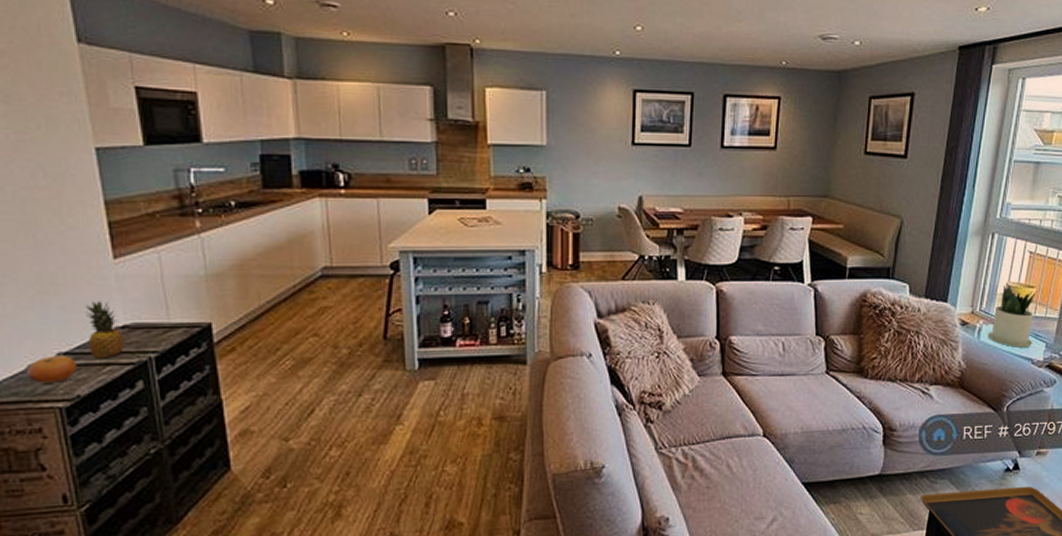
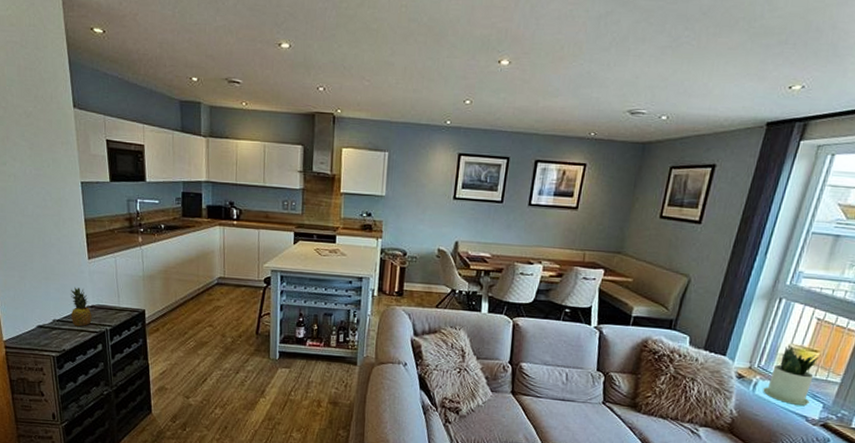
fruit: present [27,355,77,383] -> none [36,321,64,339]

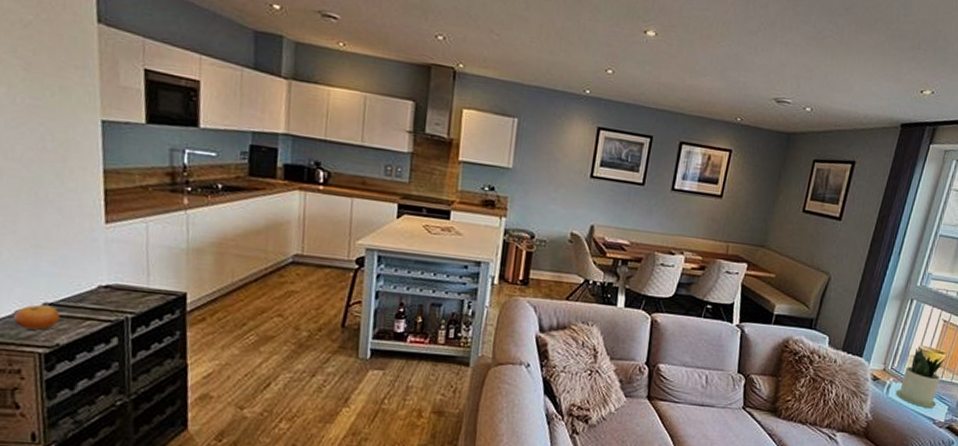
fruit: none [36,321,64,339] -> present [14,304,60,330]
fruit: present [71,287,92,327] -> none [72,259,106,314]

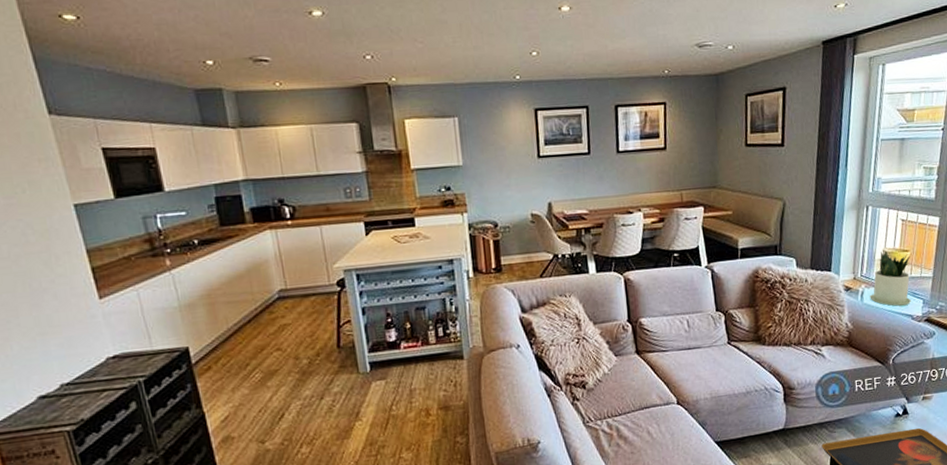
fruit: present [14,304,60,330] -> none [37,385,78,412]

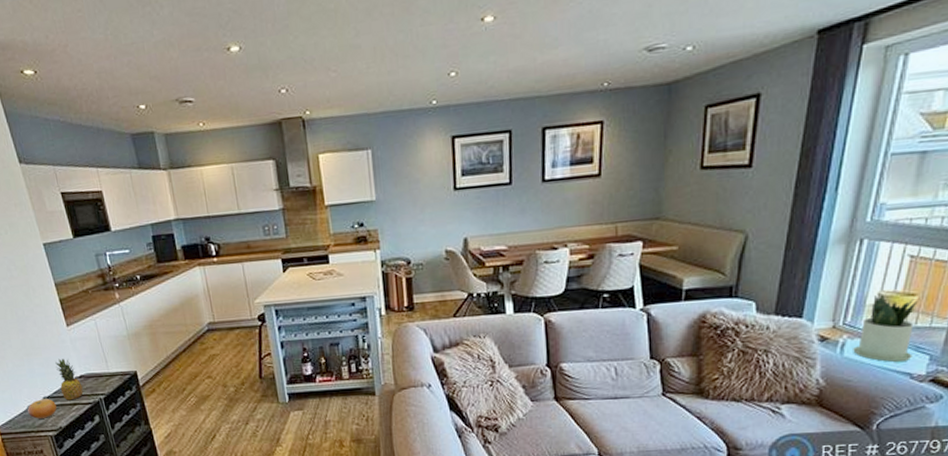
fruit: none [37,385,78,412] -> present [27,398,57,419]
fruit: none [80,336,117,387] -> present [55,358,84,401]

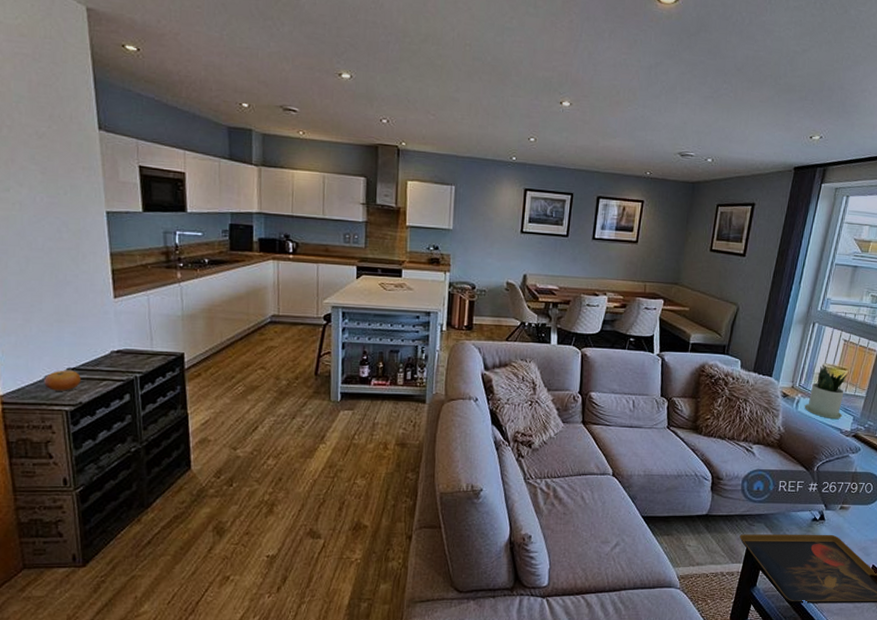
fruit: present [55,358,84,401] -> none [90,330,118,375]

